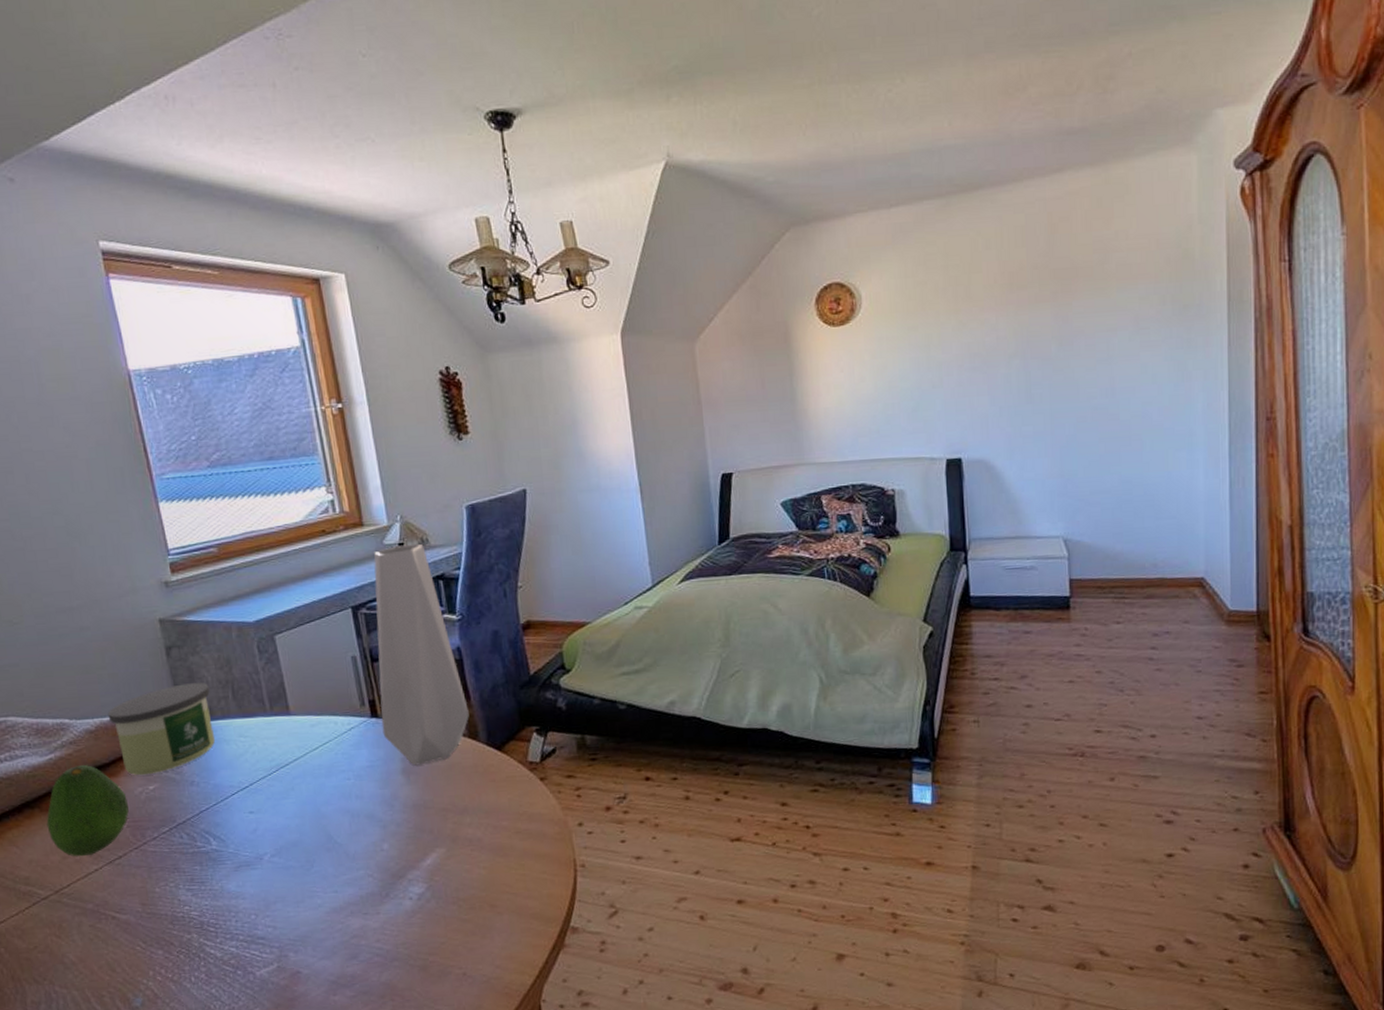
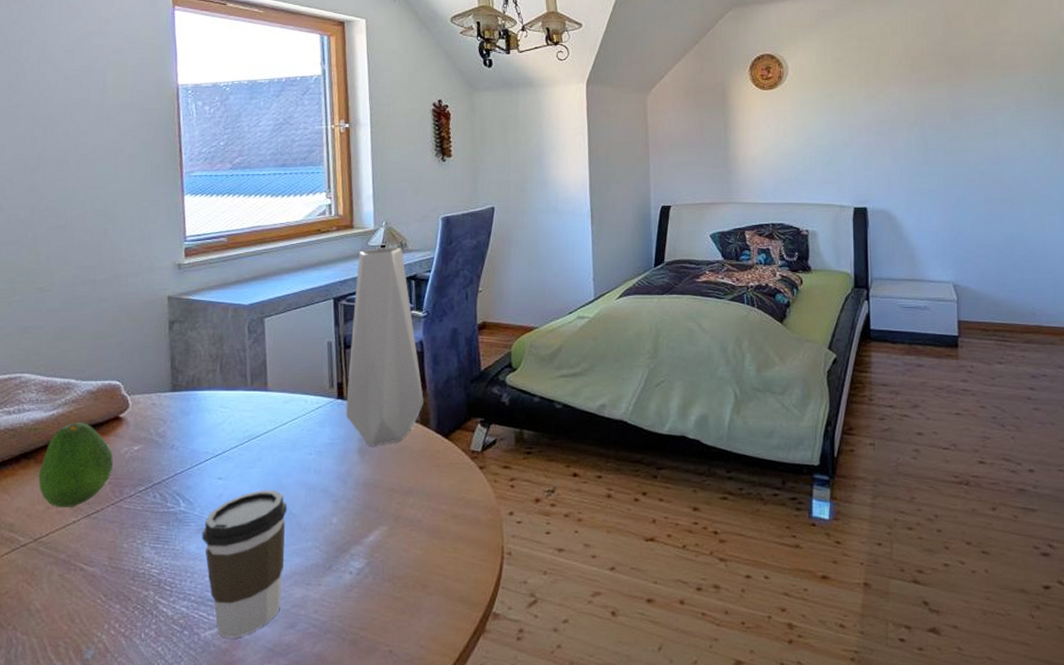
candle: present [107,682,216,776] -> none [109,355,201,436]
coffee cup: none [240,820,339,975] -> present [201,490,288,638]

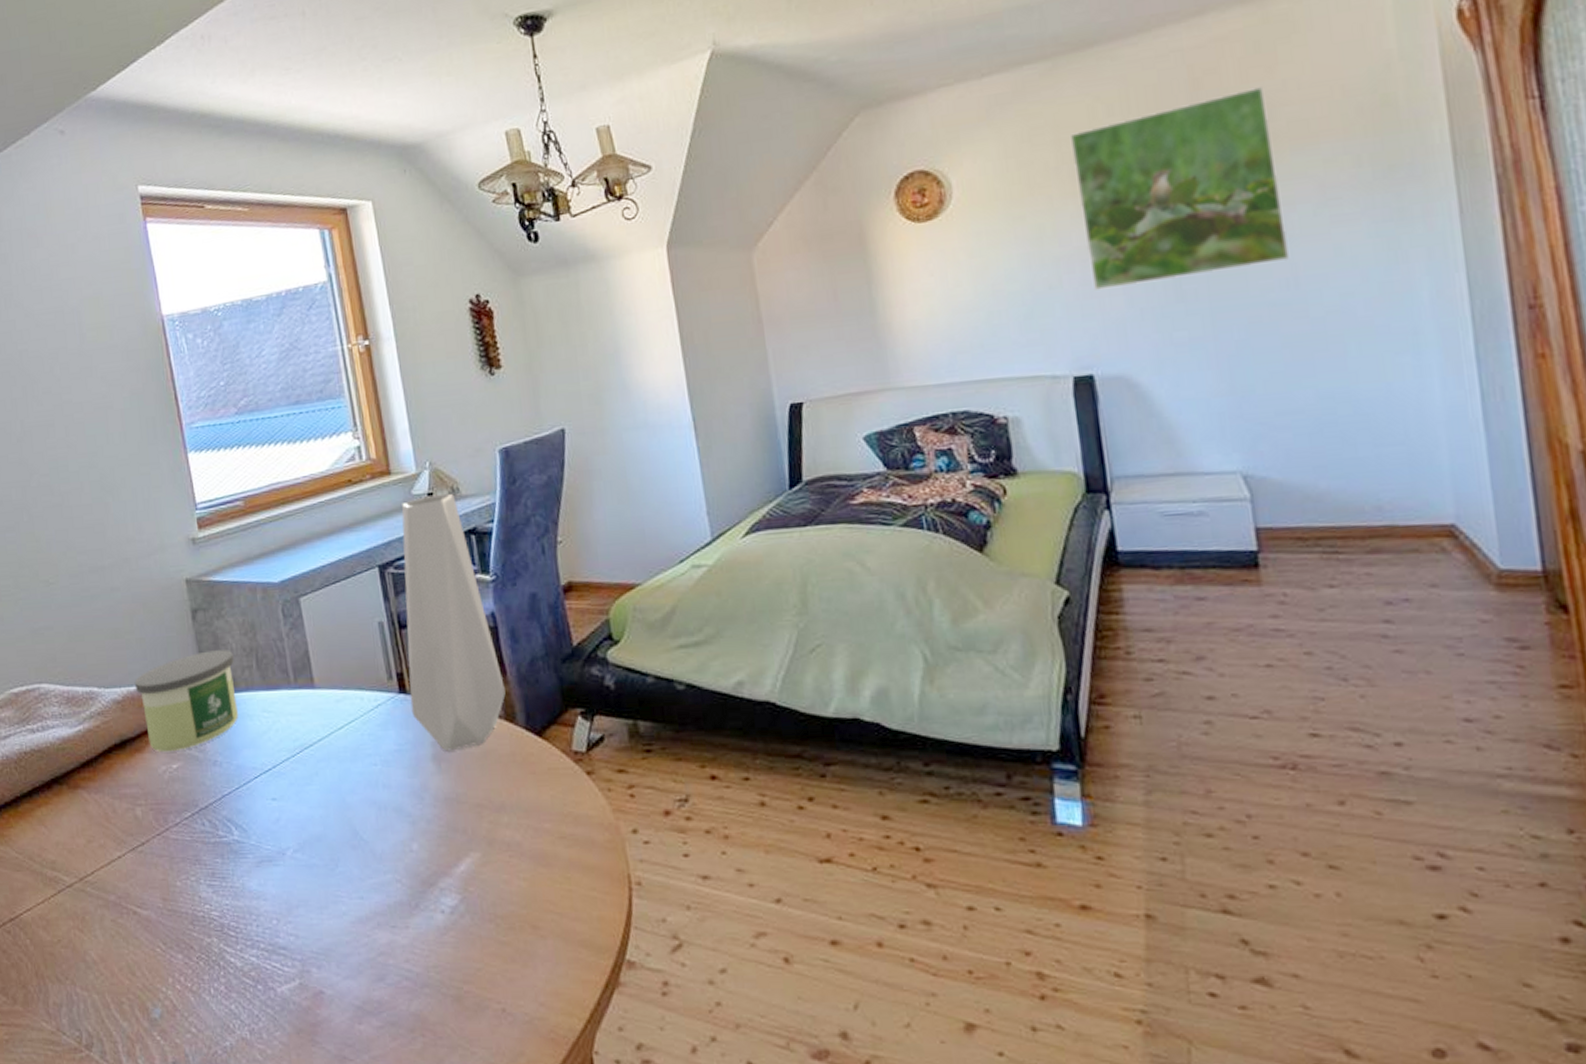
fruit: present [38,422,113,508] -> none [73,737,153,841]
candle: none [109,355,201,436] -> present [134,650,239,752]
coffee cup: present [201,490,288,638] -> none [262,811,365,994]
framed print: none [867,31,995,151] -> present [1069,87,1289,290]

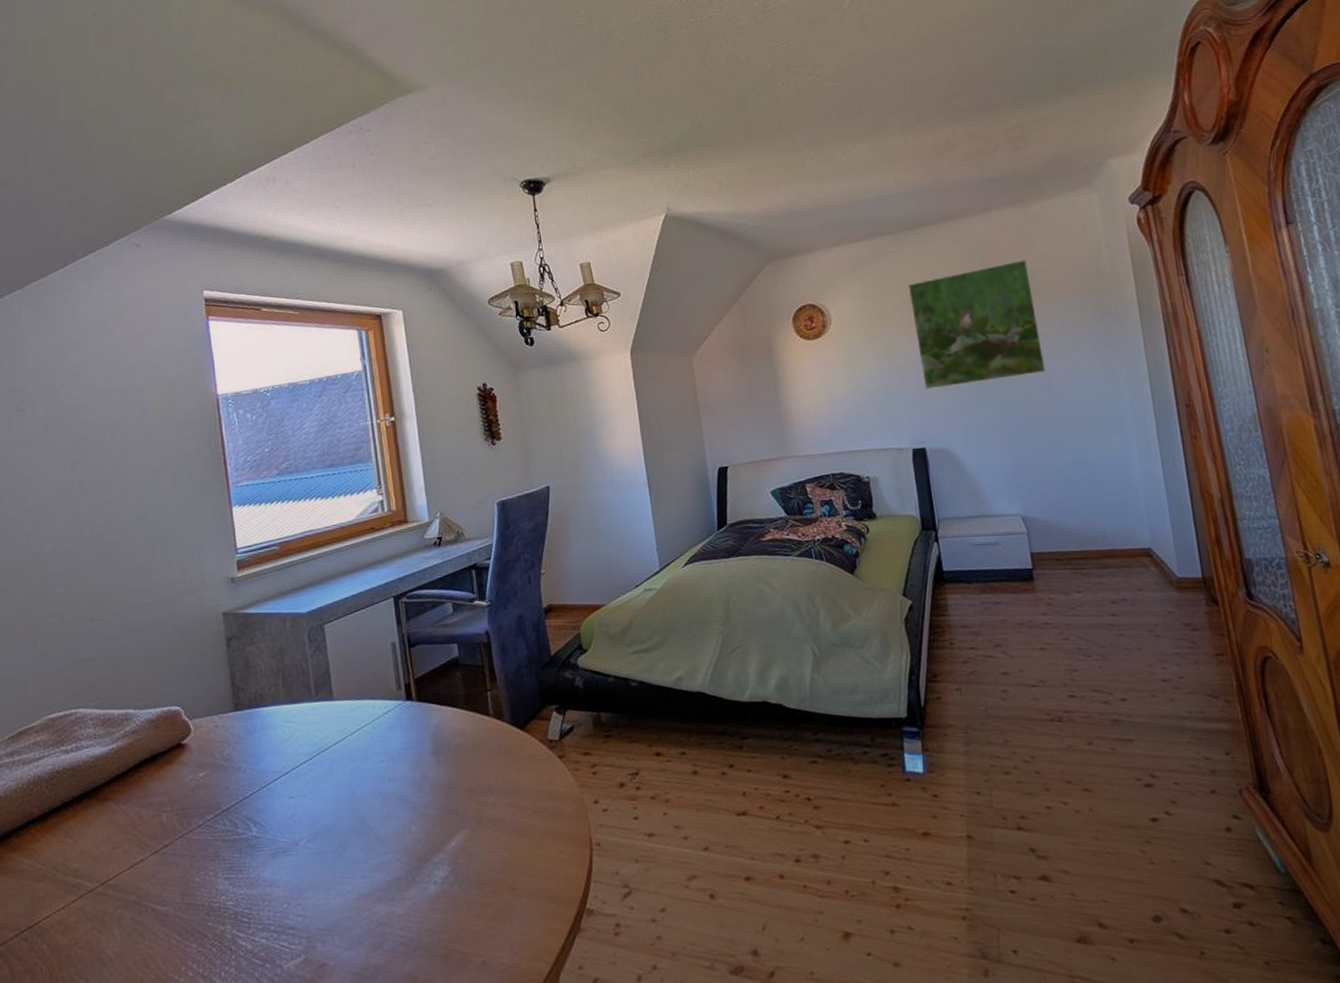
candle: present [134,650,239,752] -> none [169,671,264,763]
vase: present [401,493,506,751] -> none [414,537,495,747]

